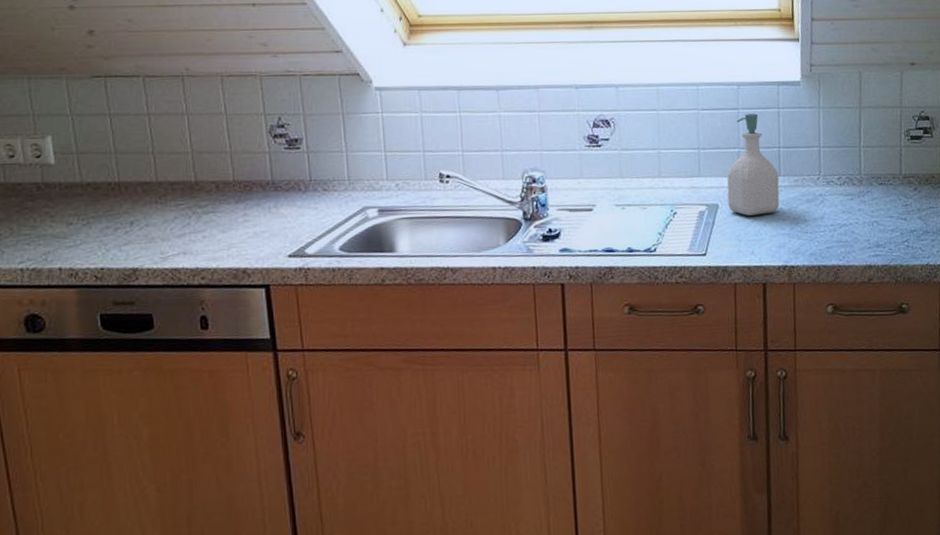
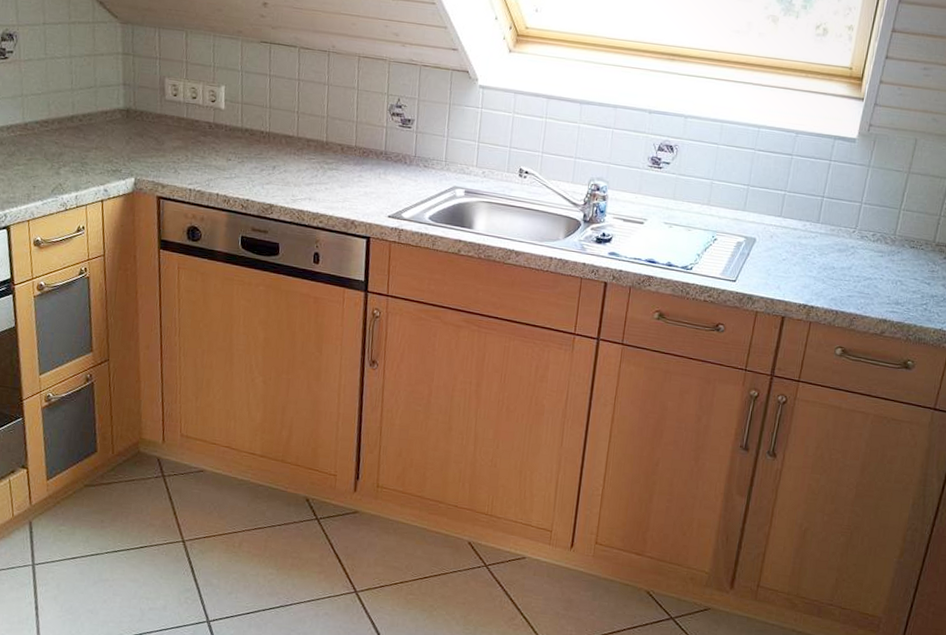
soap bottle: present [727,113,780,216] -> none [765,161,818,255]

